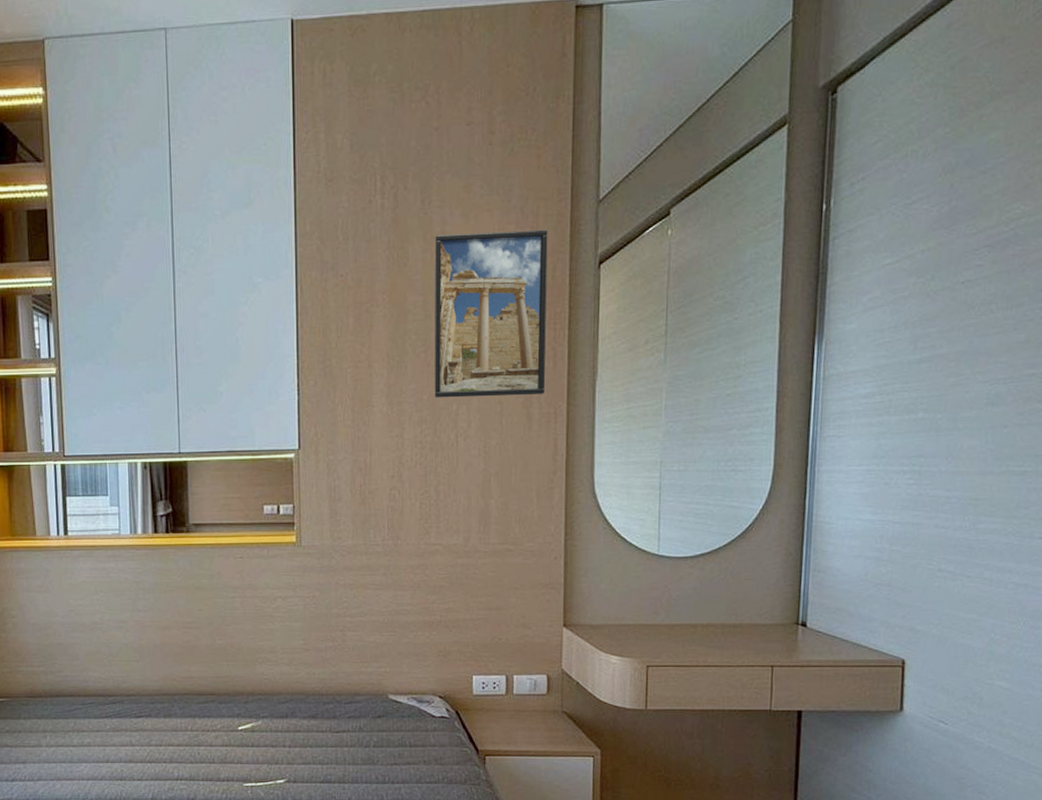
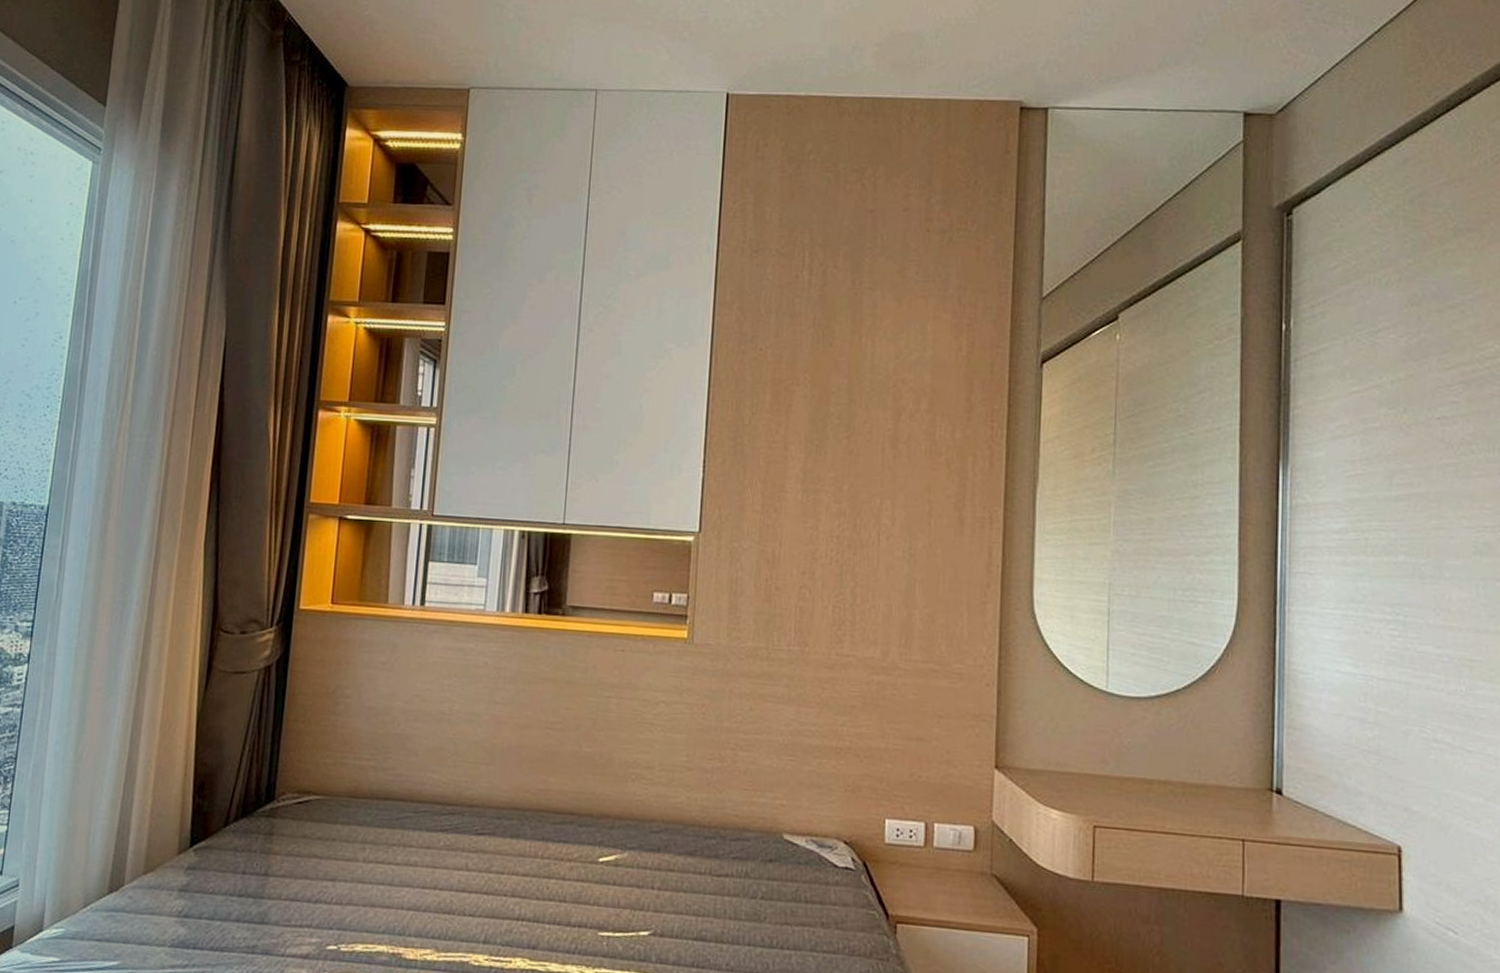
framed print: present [434,229,548,398] -> none [856,317,987,497]

